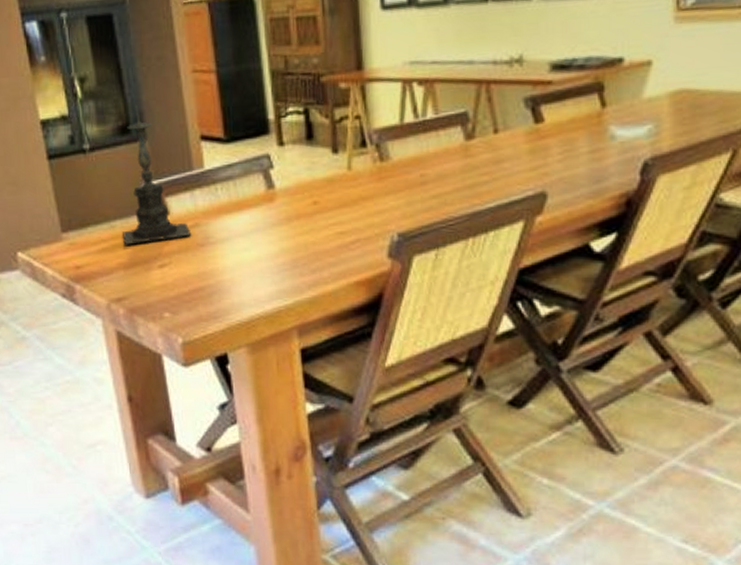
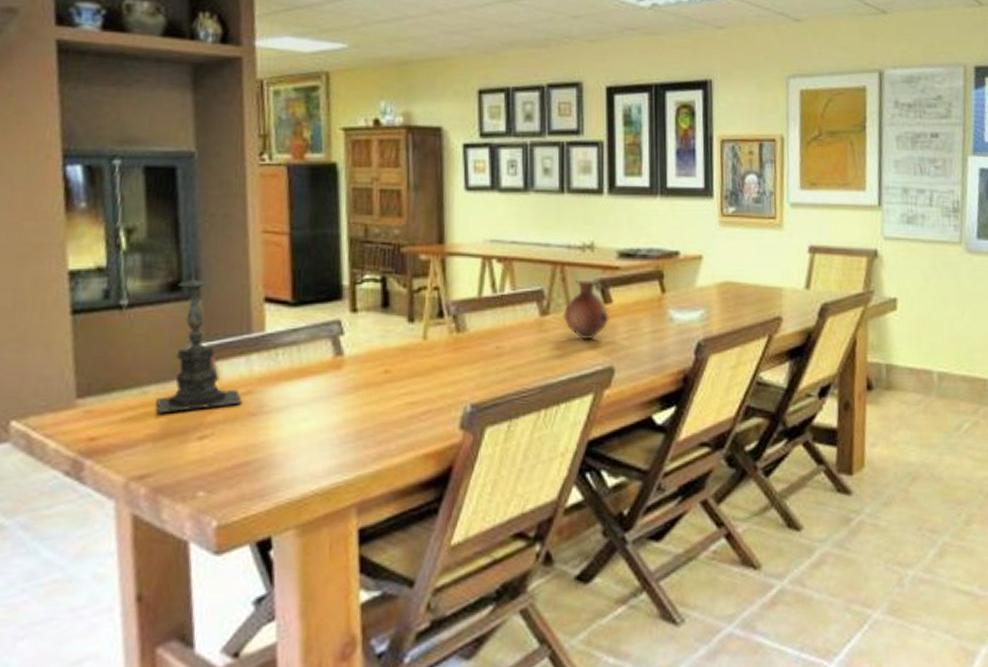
vase: none [490,96,541,163] -> present [563,279,609,339]

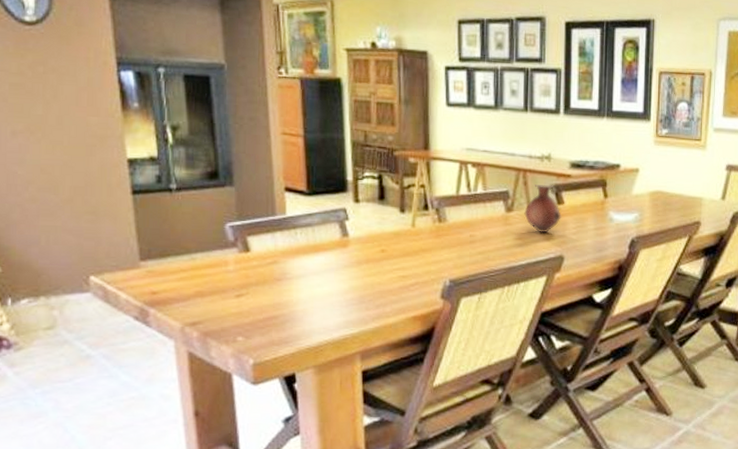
candle holder: present [156,261,243,414] -> none [203,155,270,276]

